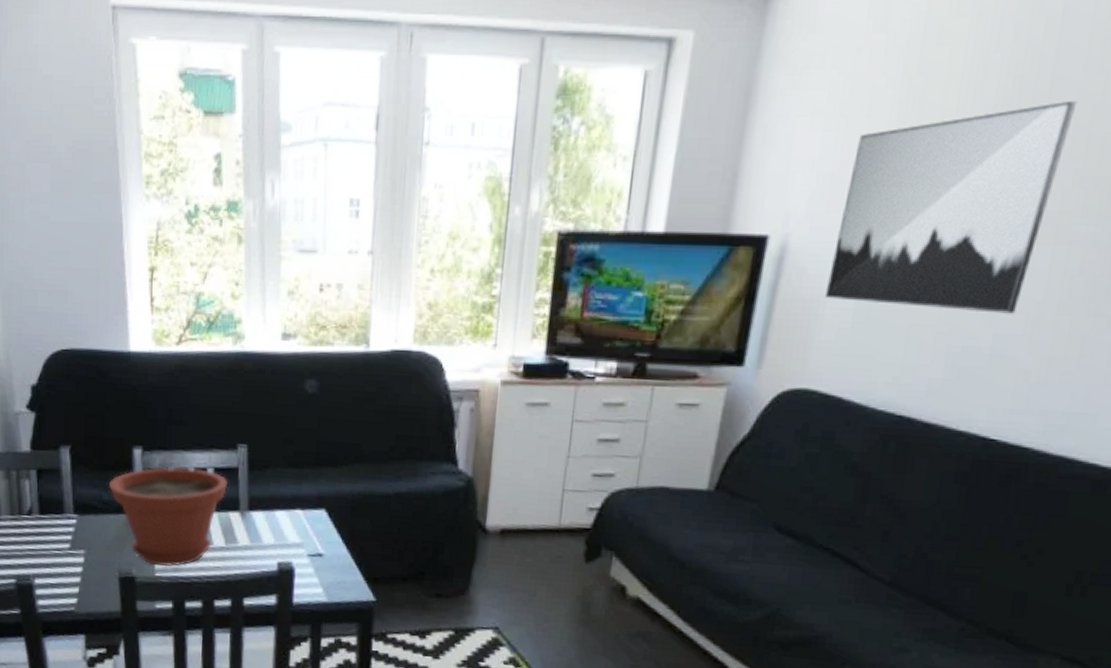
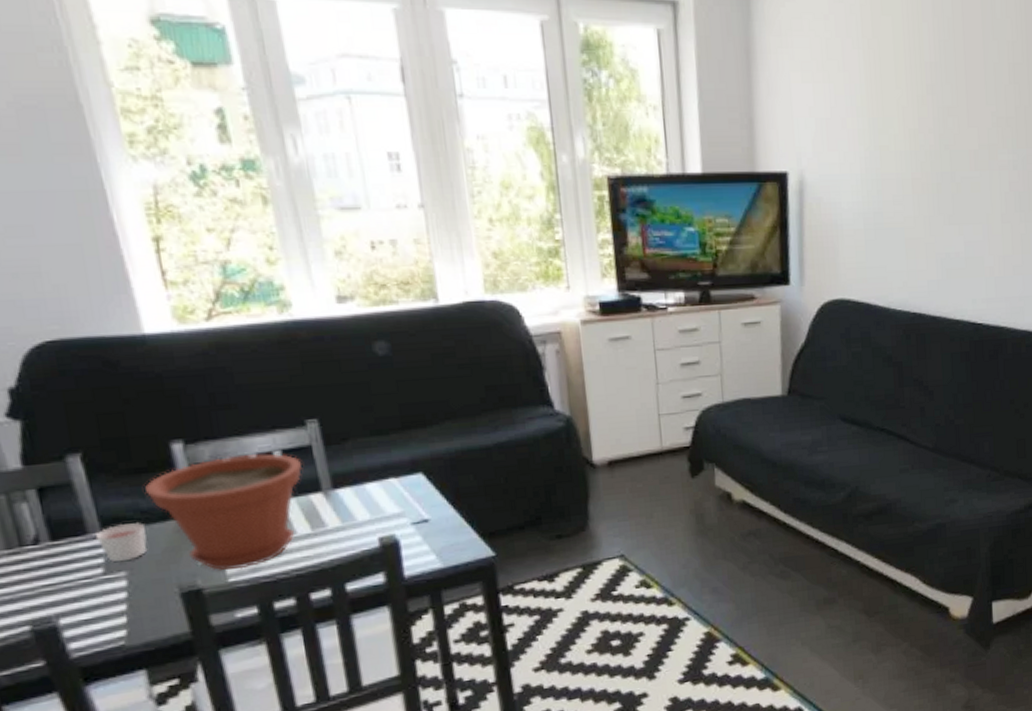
candle: none [68,510,103,542] -> present [95,523,148,562]
wall art: present [824,100,1078,314] -> none [840,59,984,225]

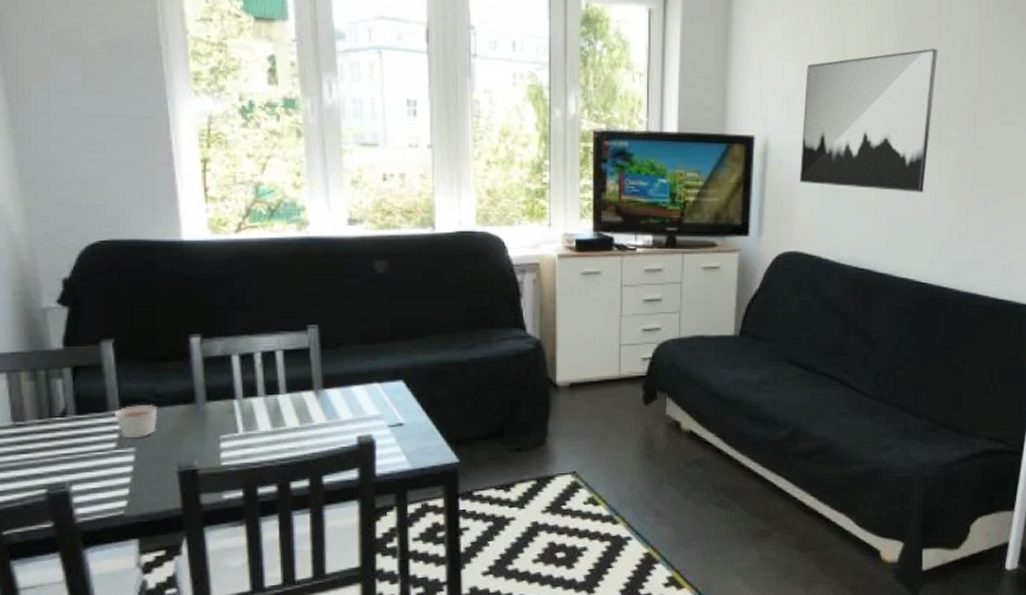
plant pot: present [145,454,303,570] -> none [163,352,300,455]
wall art: none [840,59,984,225] -> present [799,48,939,193]

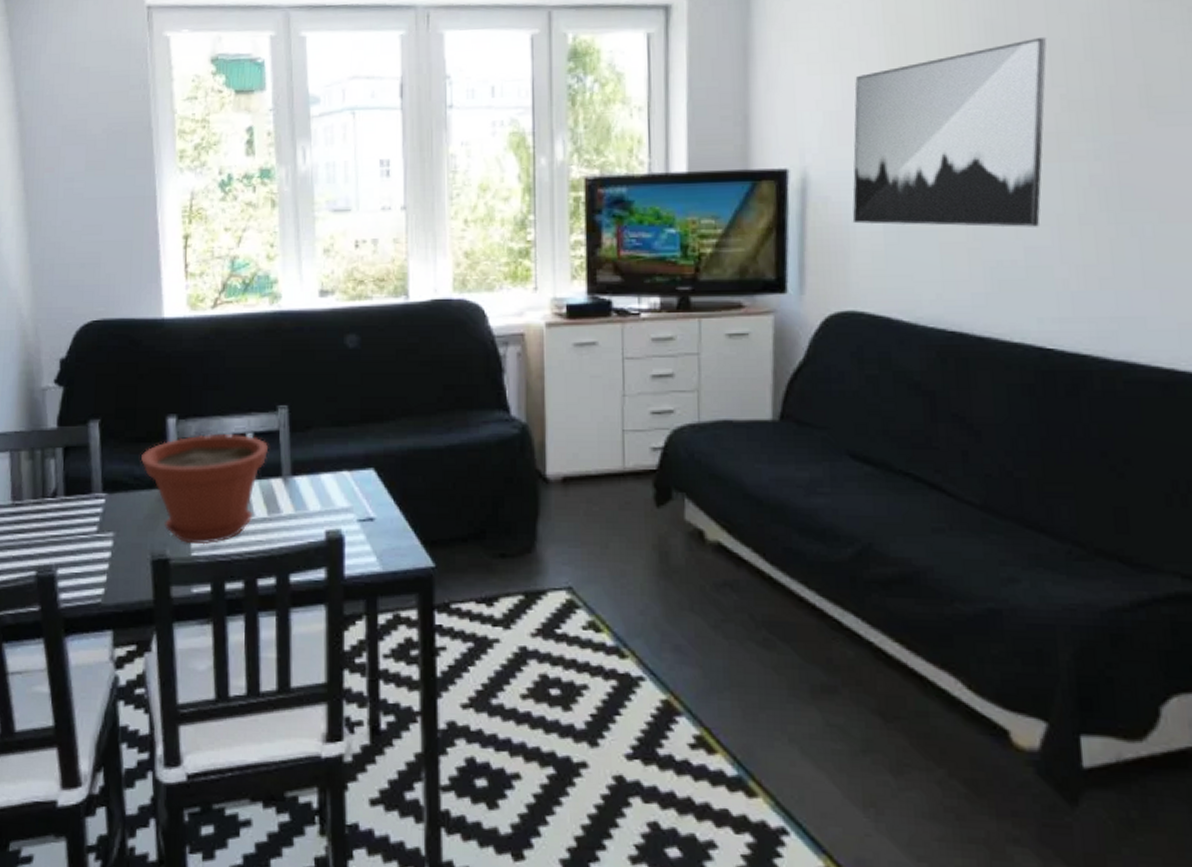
candle: present [113,405,157,439] -> none [96,488,135,523]
plant pot: none [163,352,300,455] -> present [141,434,269,545]

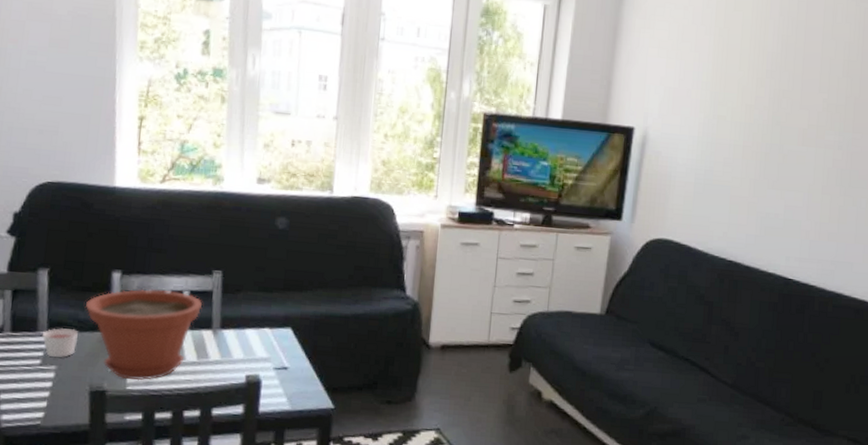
candle: none [96,488,135,523] -> present [41,328,78,358]
wall art: present [852,36,1047,227] -> none [674,54,821,192]

